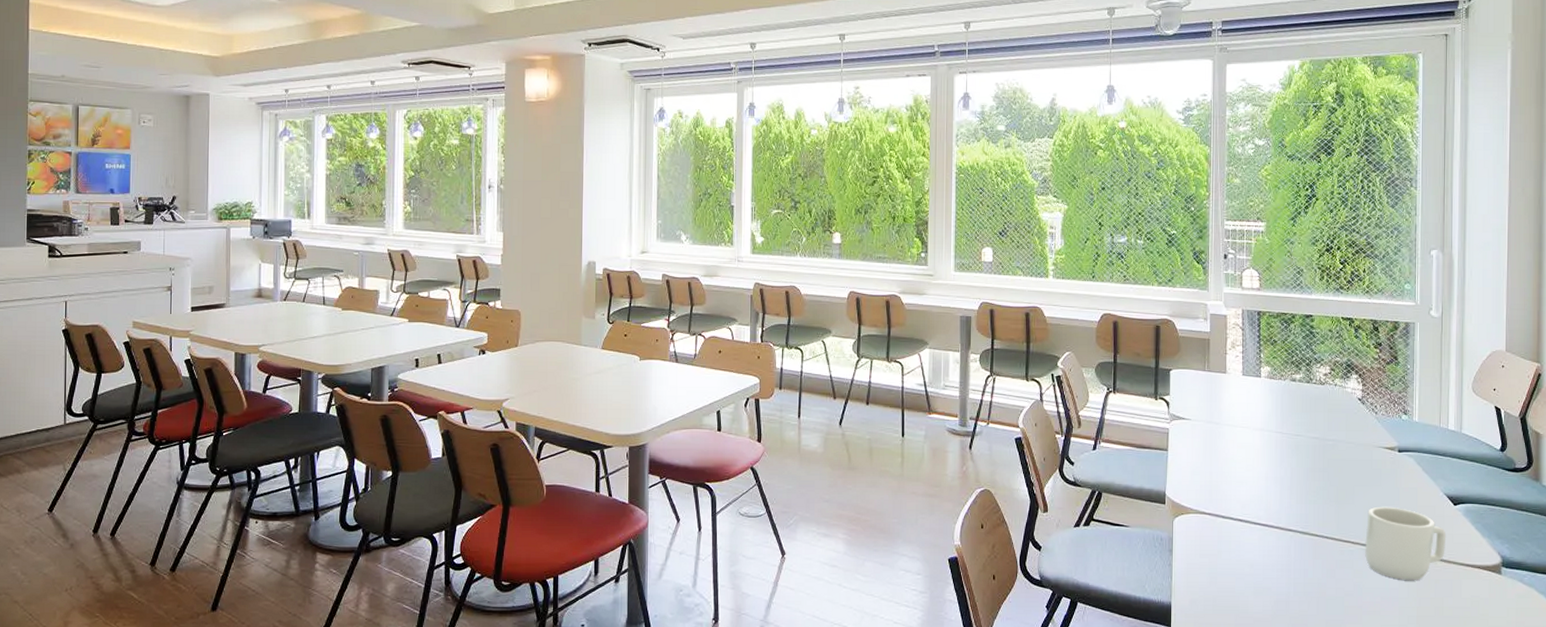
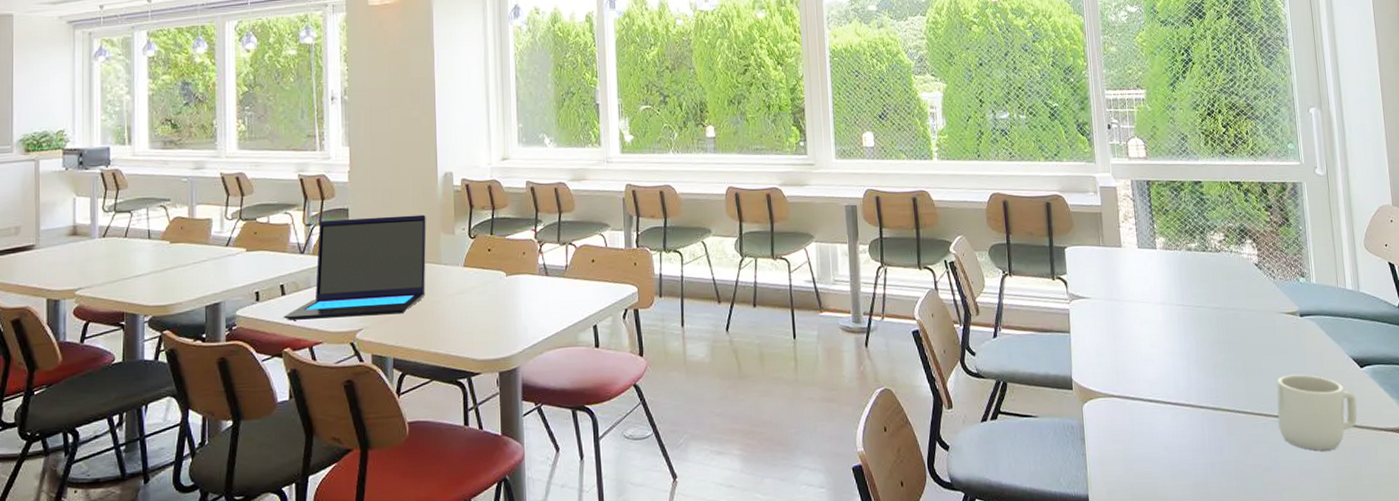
laptop: none [439,298,570,387] -> present [283,214,427,320]

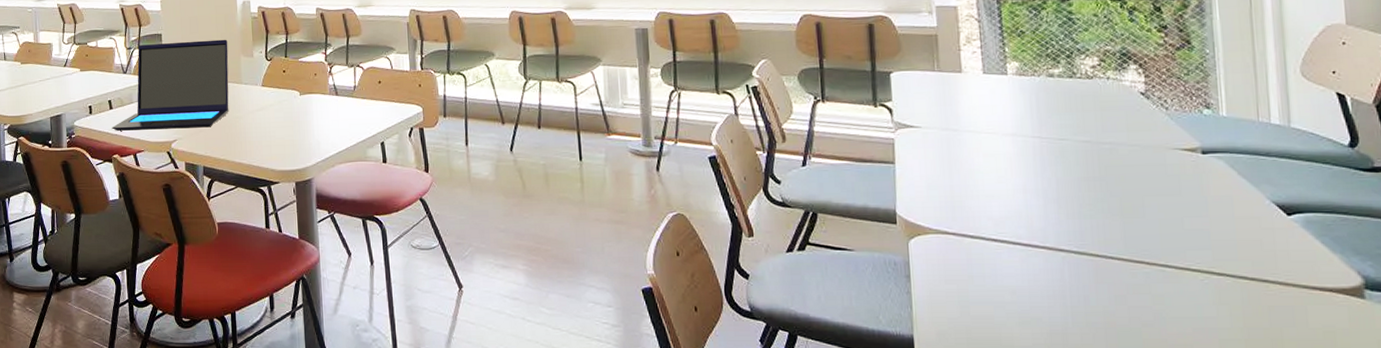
mug: present [1276,374,1357,451] -> none [1164,219,1280,308]

